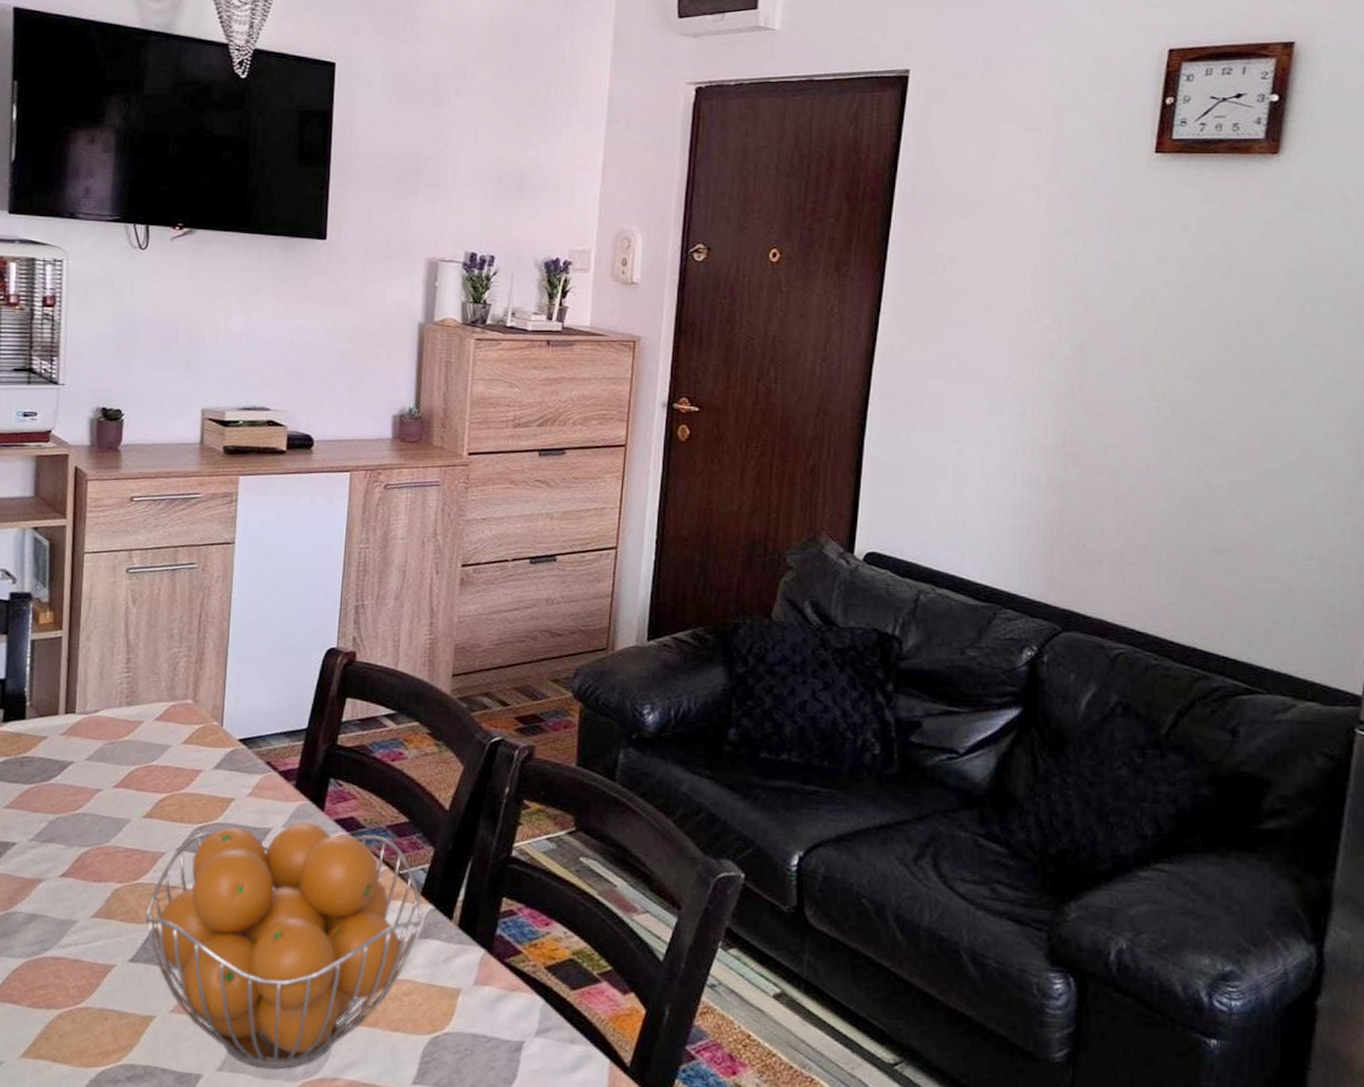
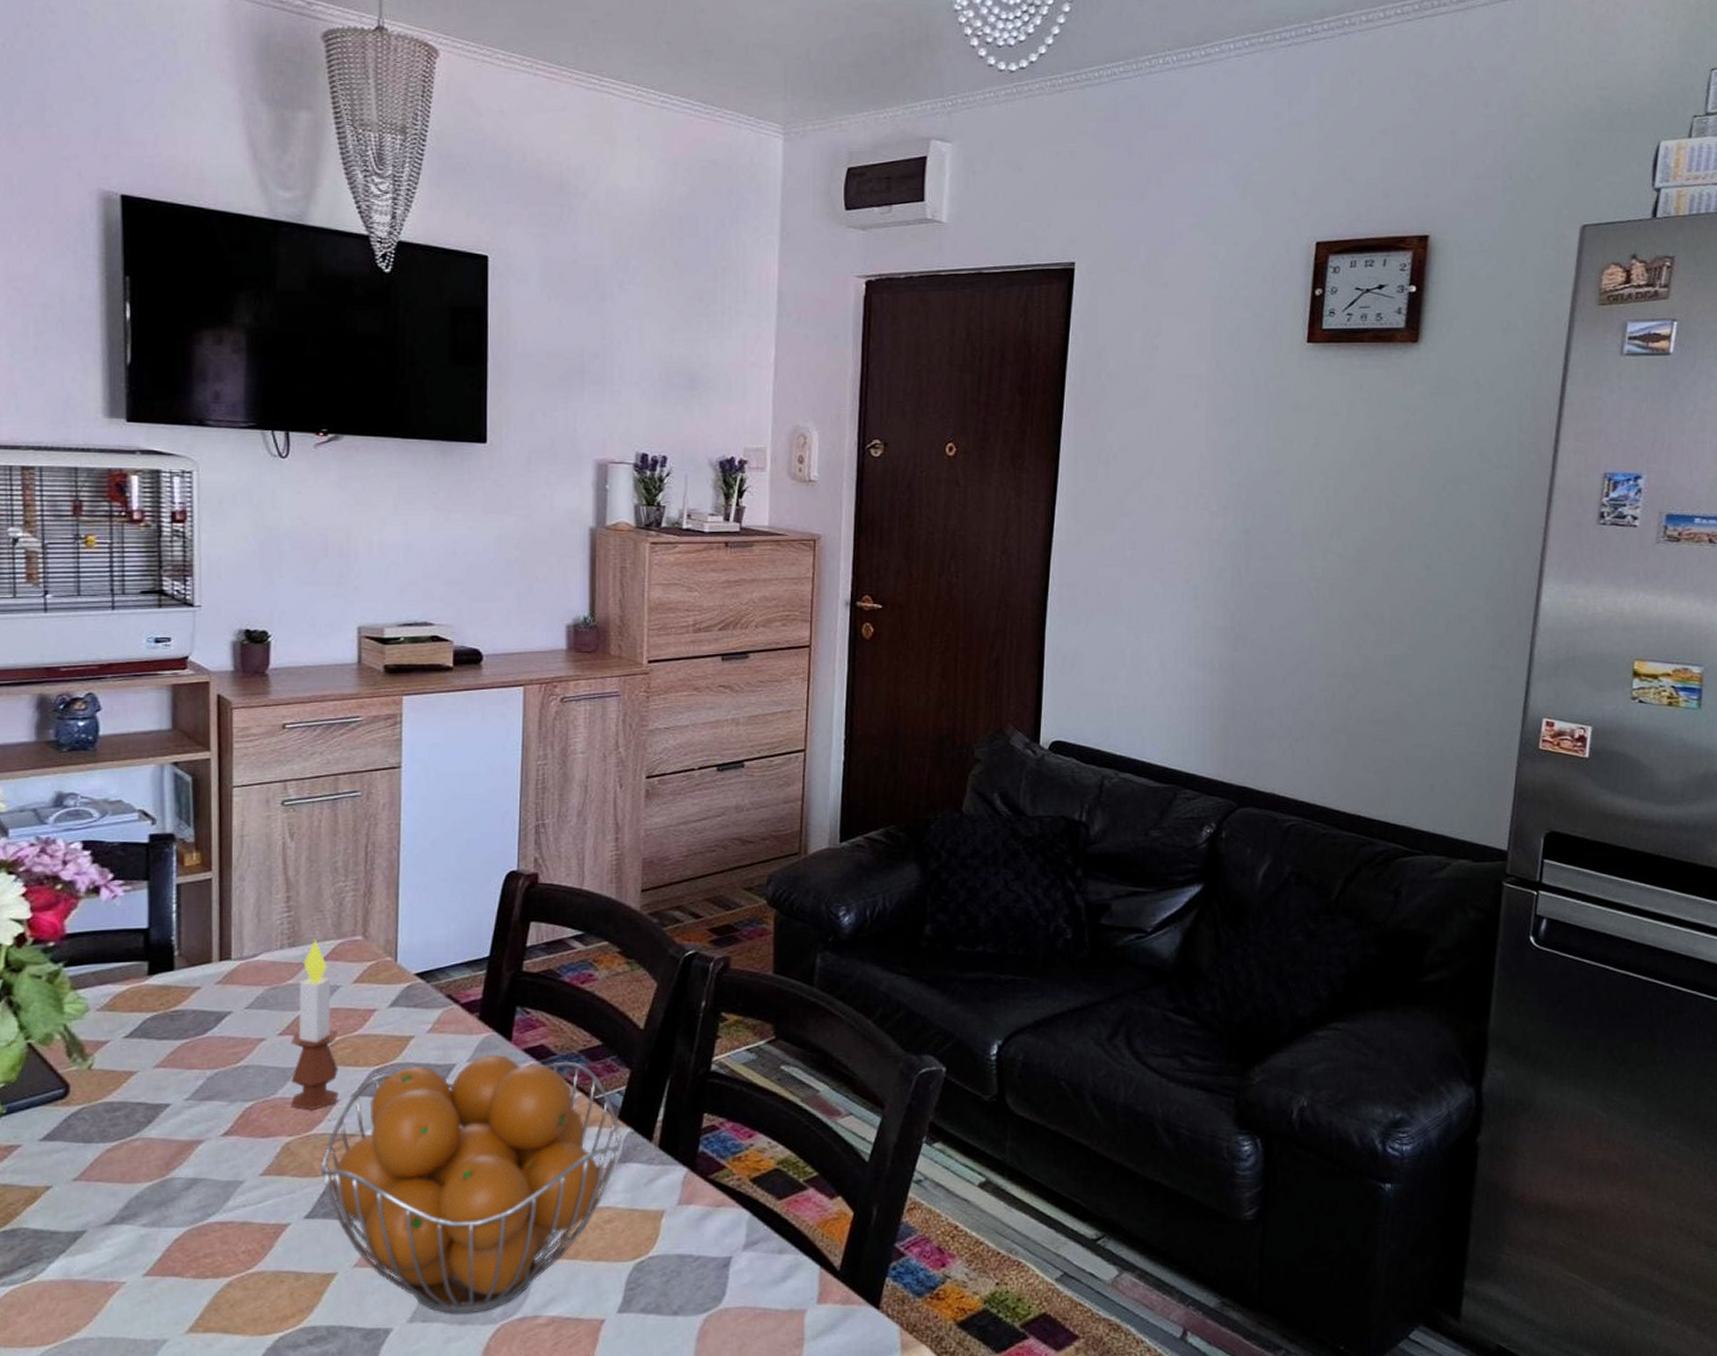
candle: none [121,700,168,860] -> present [291,939,339,1110]

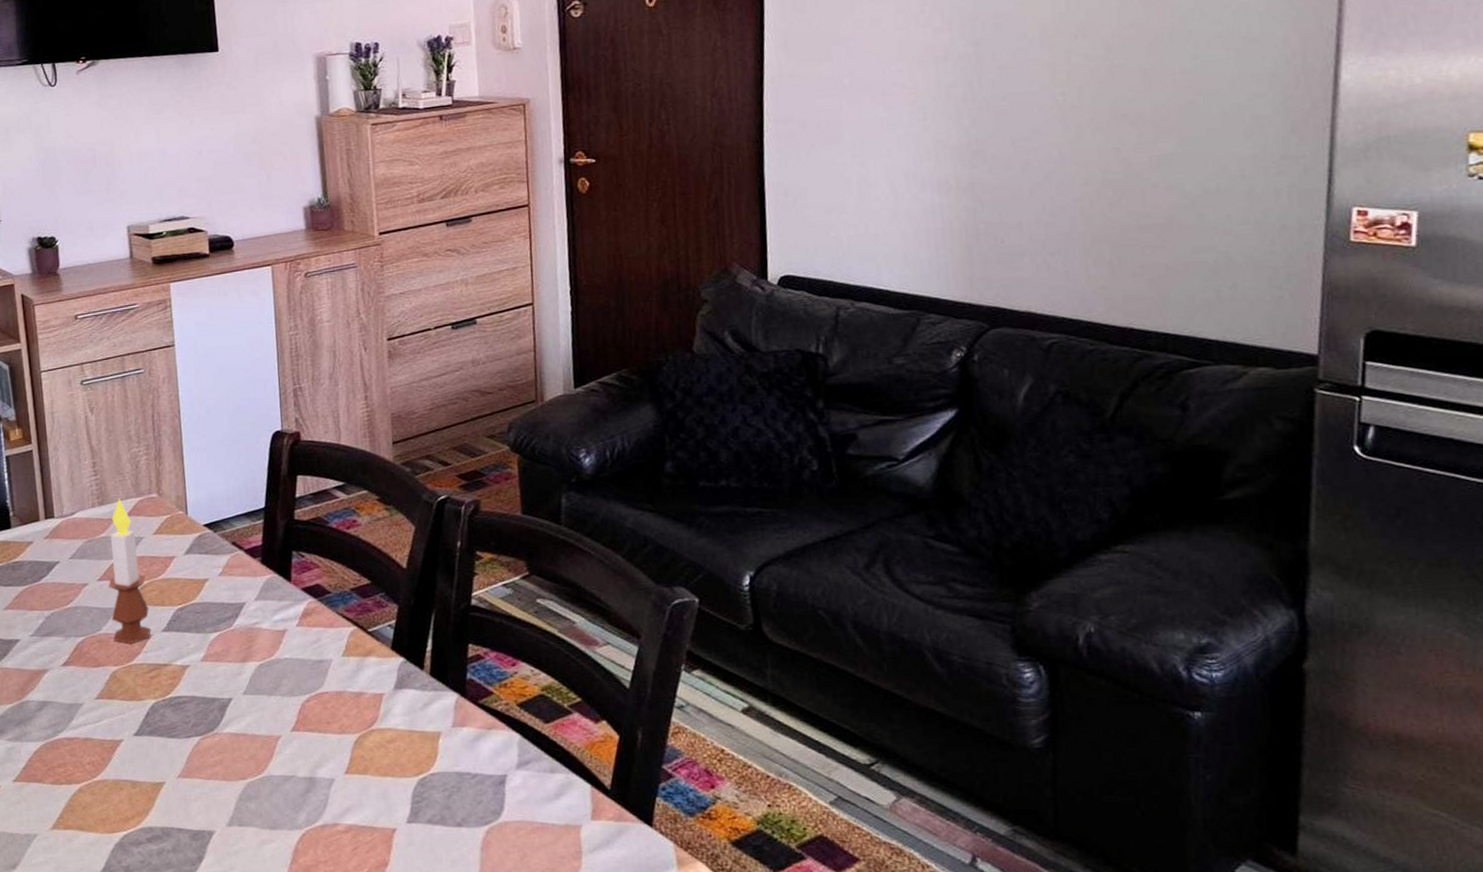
fruit basket: present [320,1055,623,1314] -> none [142,594,397,820]

